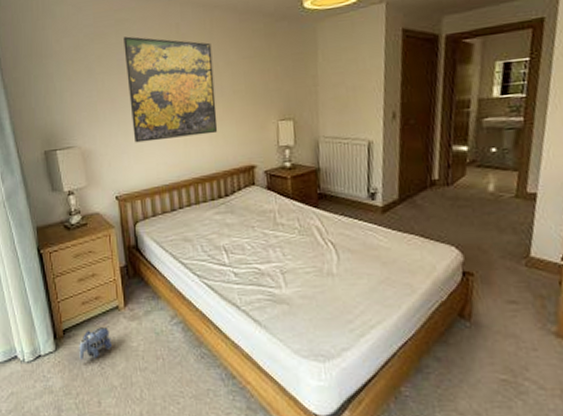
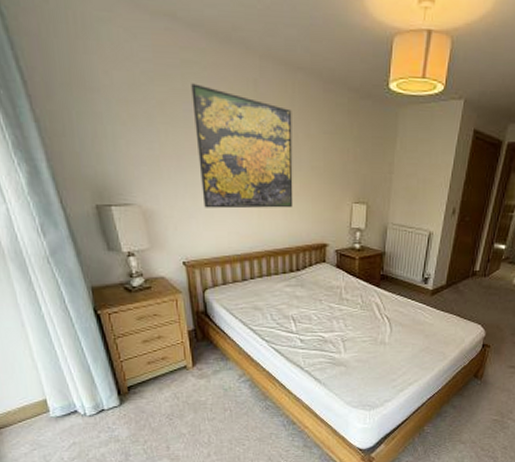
plush toy: present [79,326,112,361] -> none [145,383,180,413]

